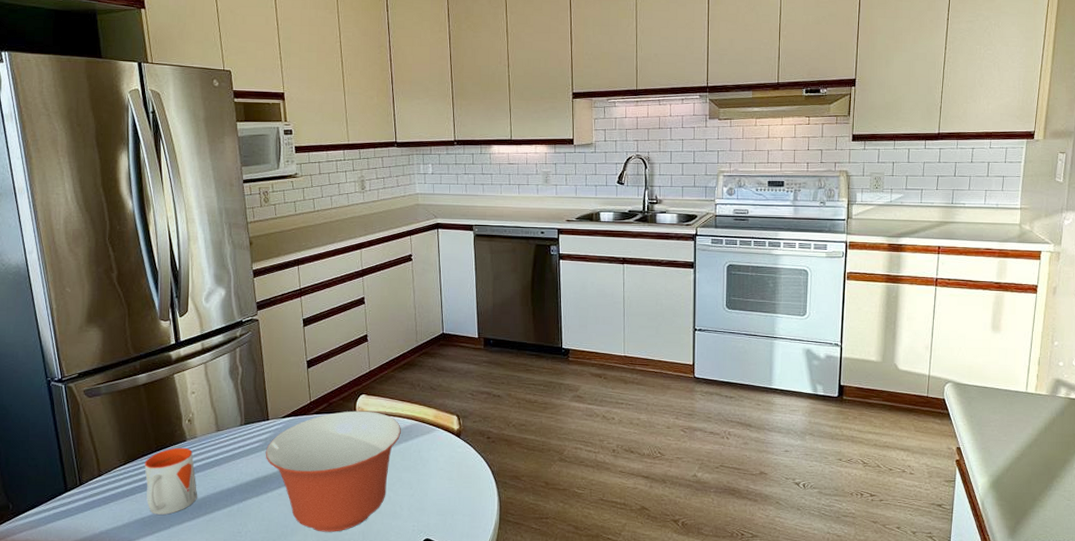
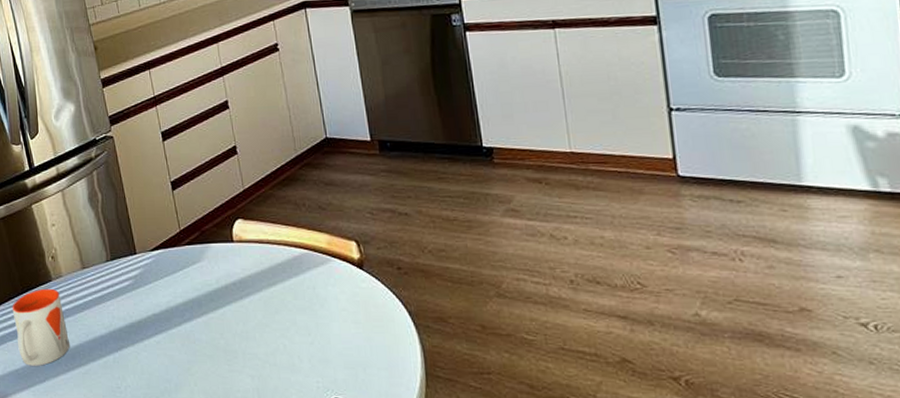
mixing bowl: present [265,410,401,532] -> none [136,239,289,389]

